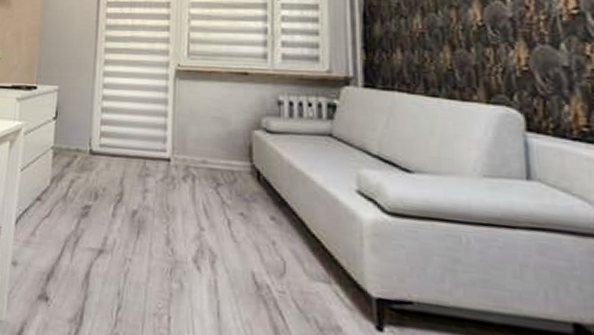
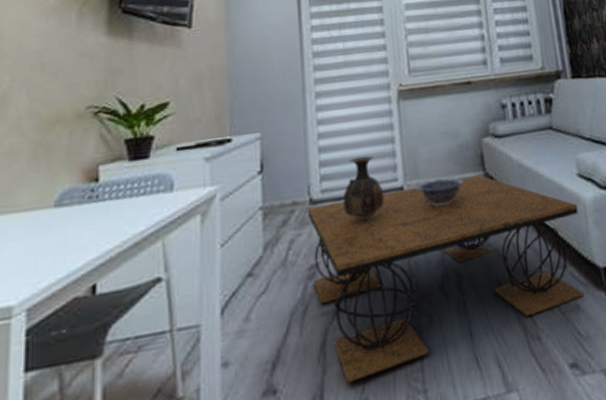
coffee table: none [86,156,353,321] -> present [307,174,584,384]
vase: none [116,122,153,180] -> present [343,155,385,220]
decorative bowl: none [183,159,229,186] -> present [417,178,464,207]

